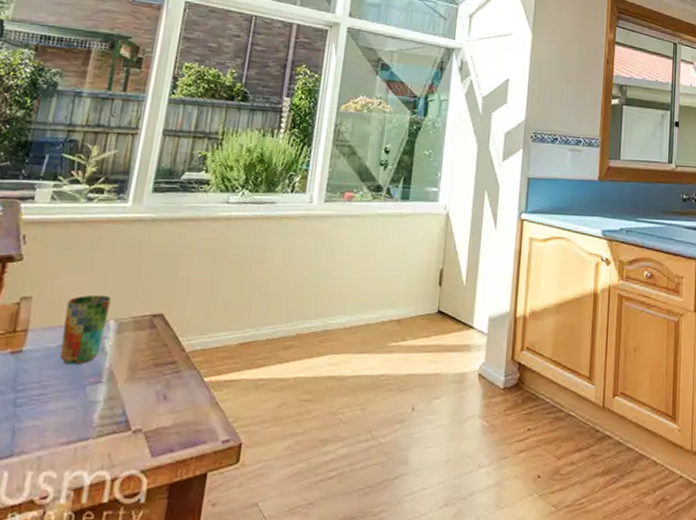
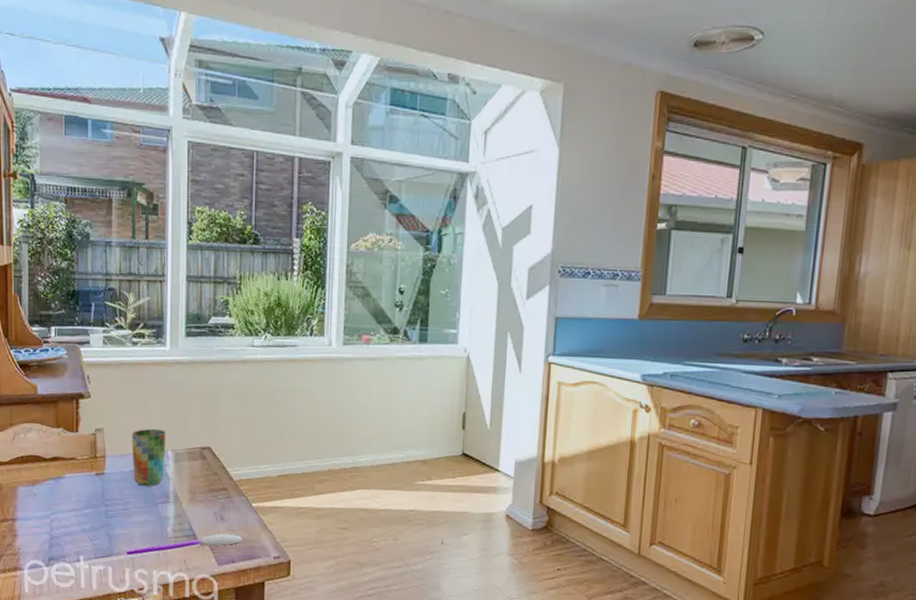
spoon: none [32,417,188,453] -> present [126,533,243,555]

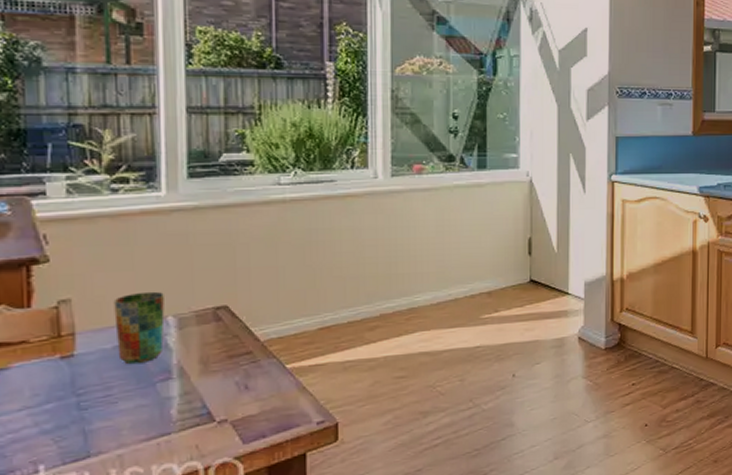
spoon: present [126,533,243,555] -> none [111,404,276,452]

